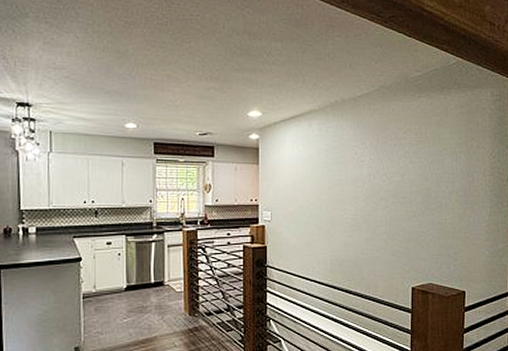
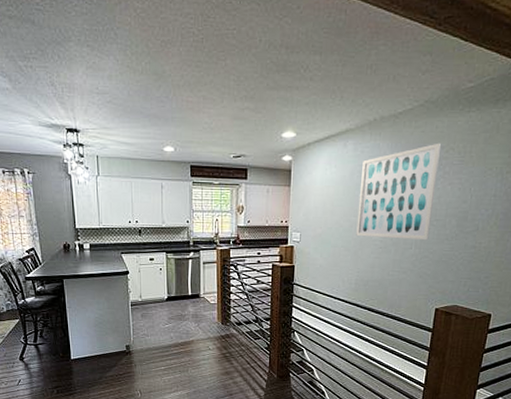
wall art: none [327,124,399,218] -> present [356,142,441,241]

